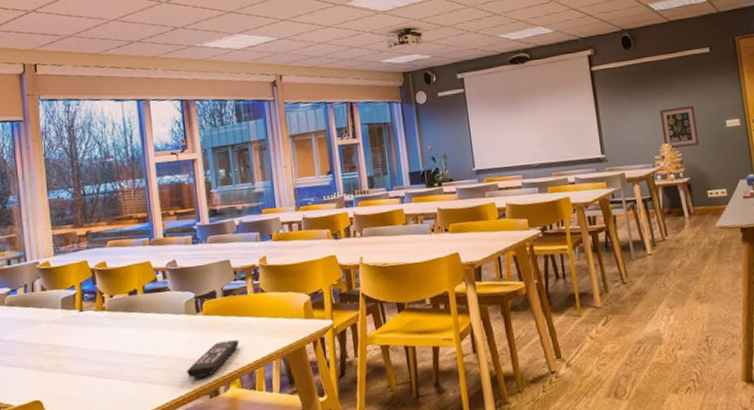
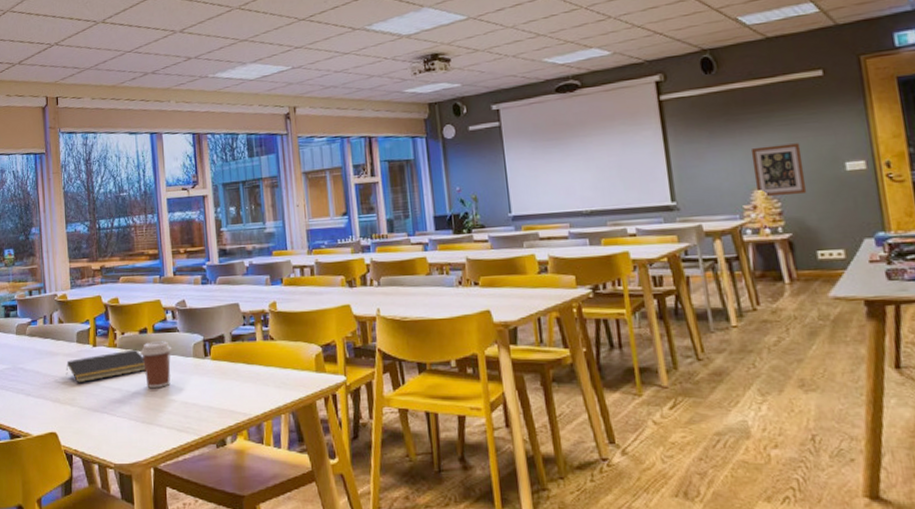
notepad: none [50,311,137,349] -> present [66,349,146,384]
coffee cup: none [130,300,164,347] -> present [140,341,172,388]
remote control: present [187,340,239,378] -> none [194,389,247,425]

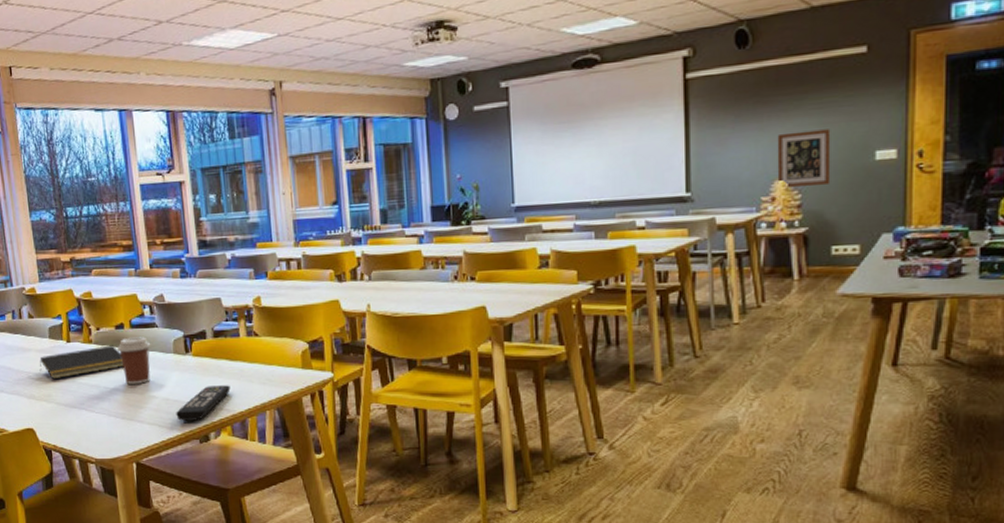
remote control: none [194,389,247,425] -> present [176,385,231,421]

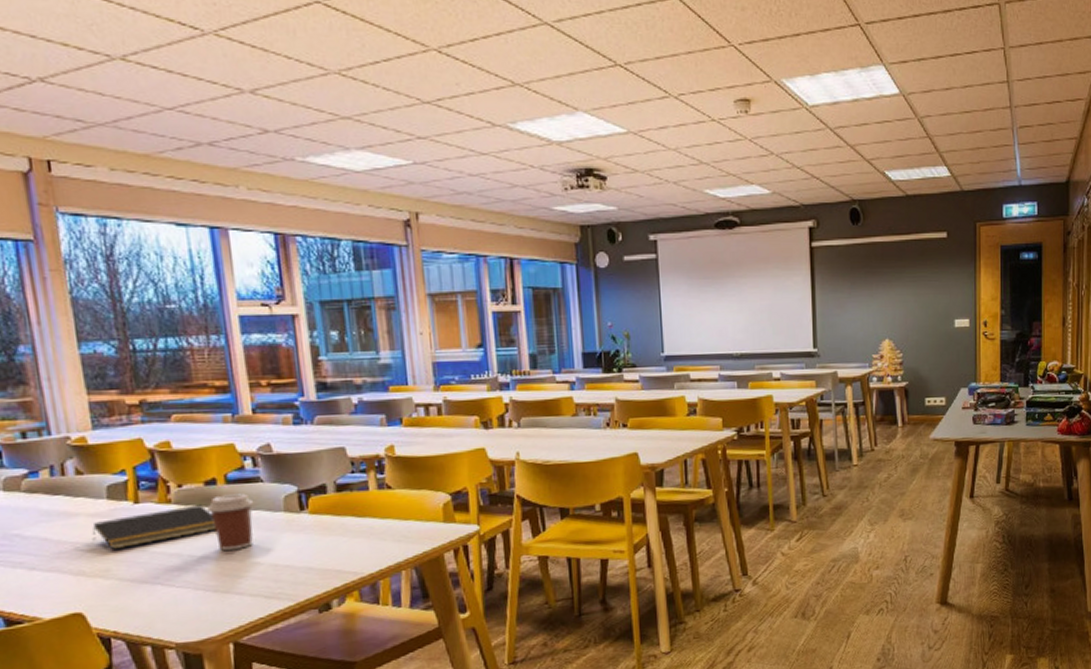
remote control: present [176,385,231,421] -> none [287,545,358,589]
wall art: present [777,129,831,189] -> none [883,299,924,348]

